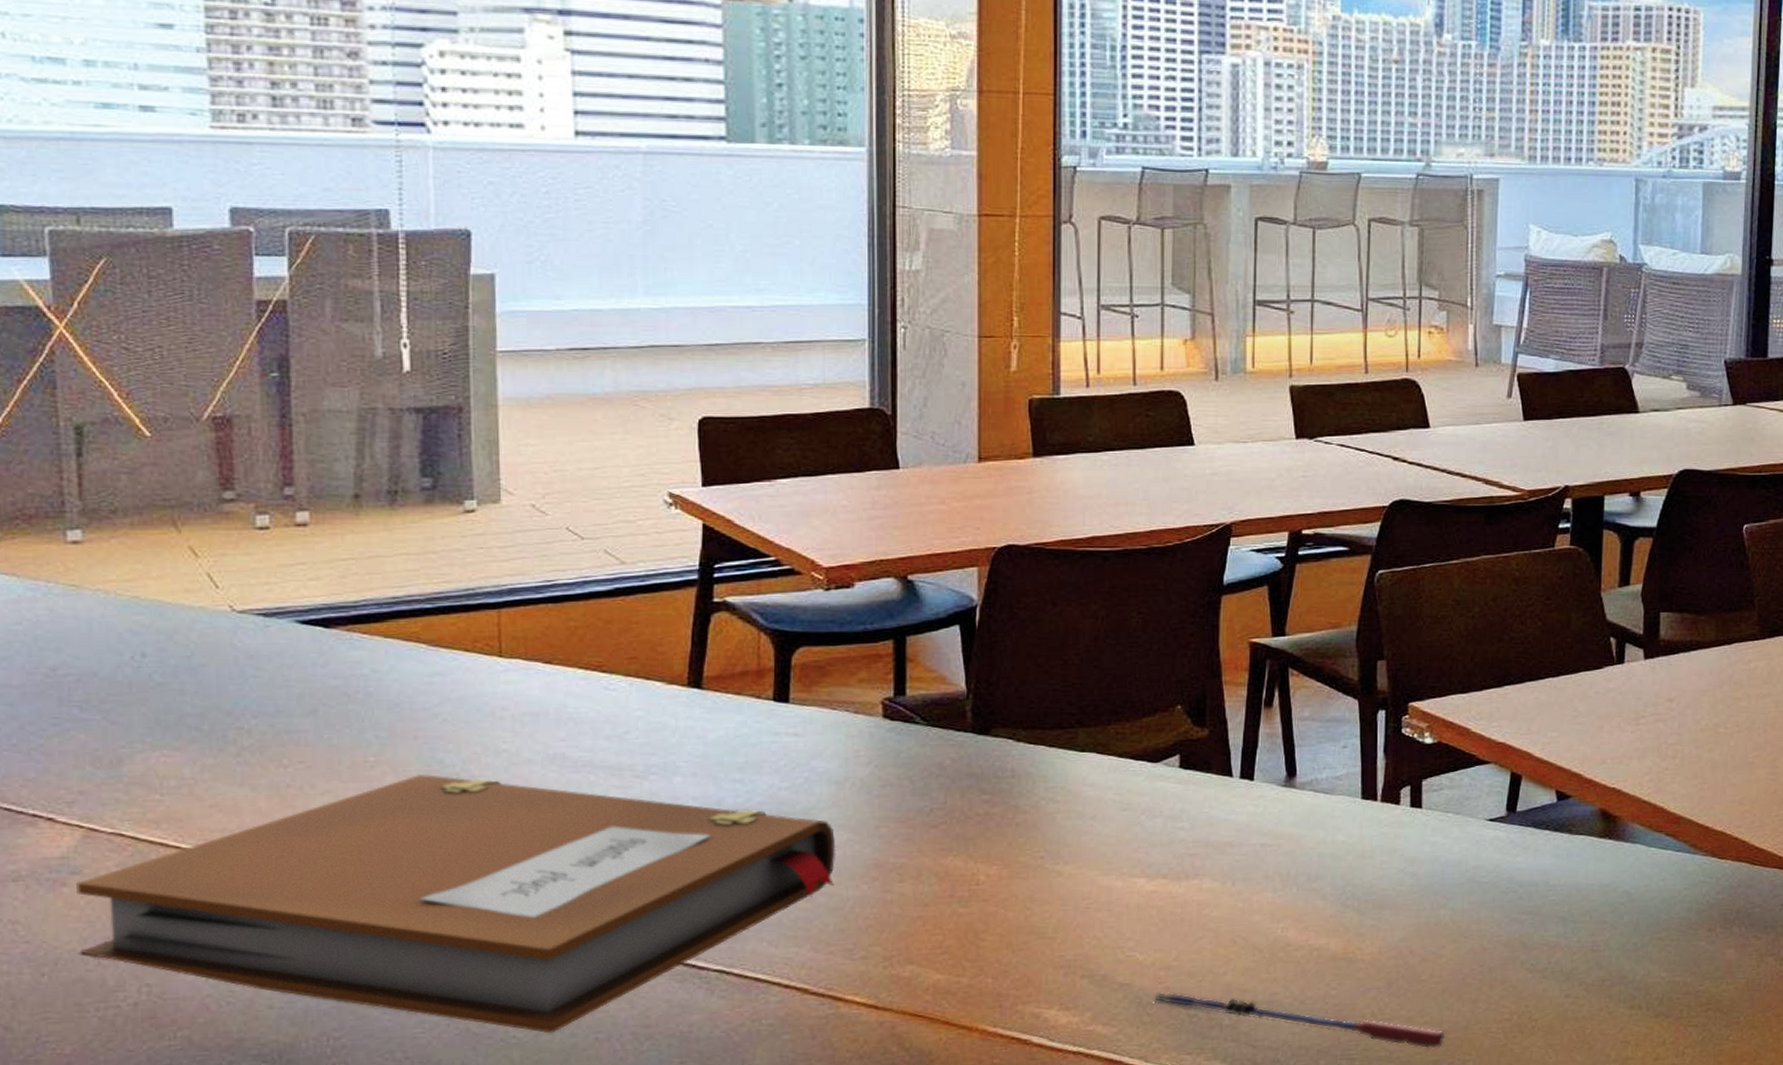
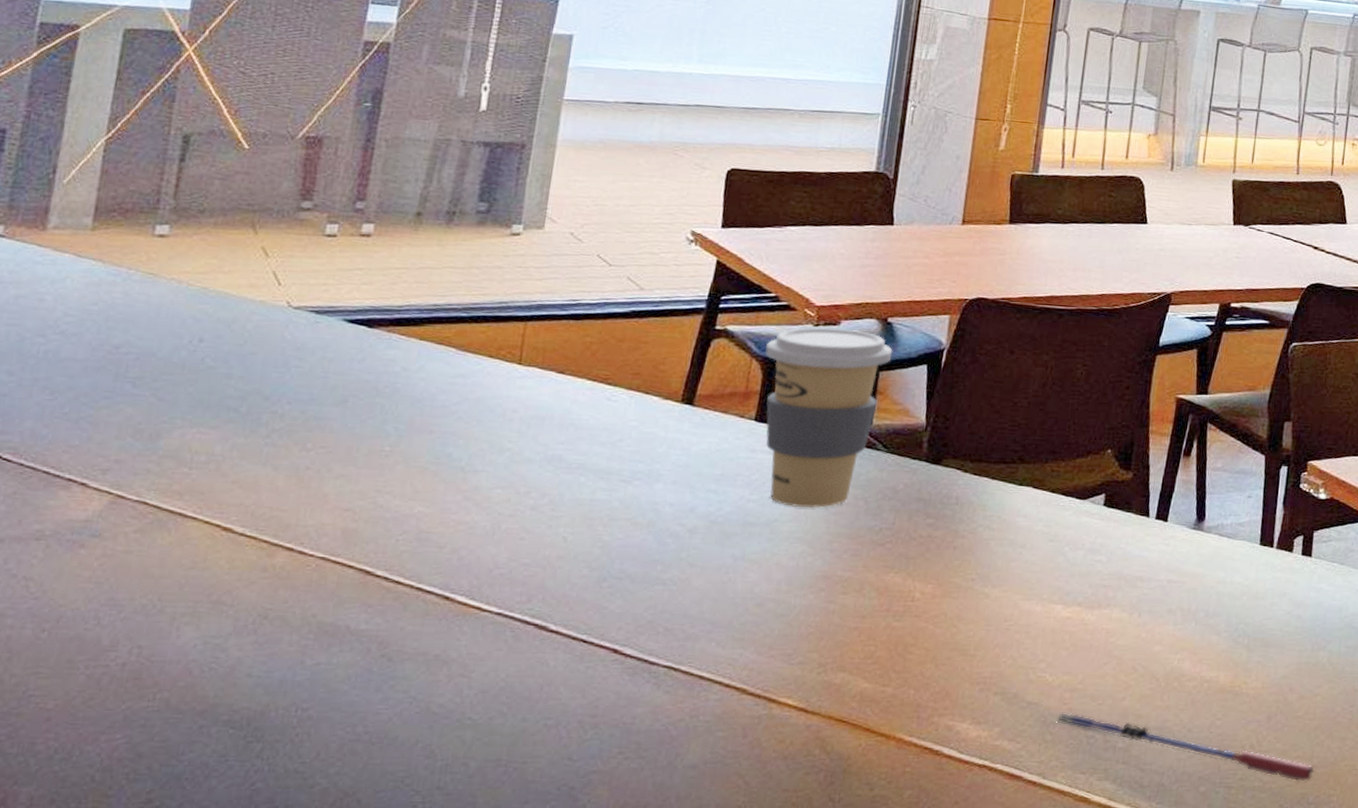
notebook: present [76,773,836,1034] -> none [83,465,792,717]
coffee cup: none [772,591,918,793] -> present [765,327,893,508]

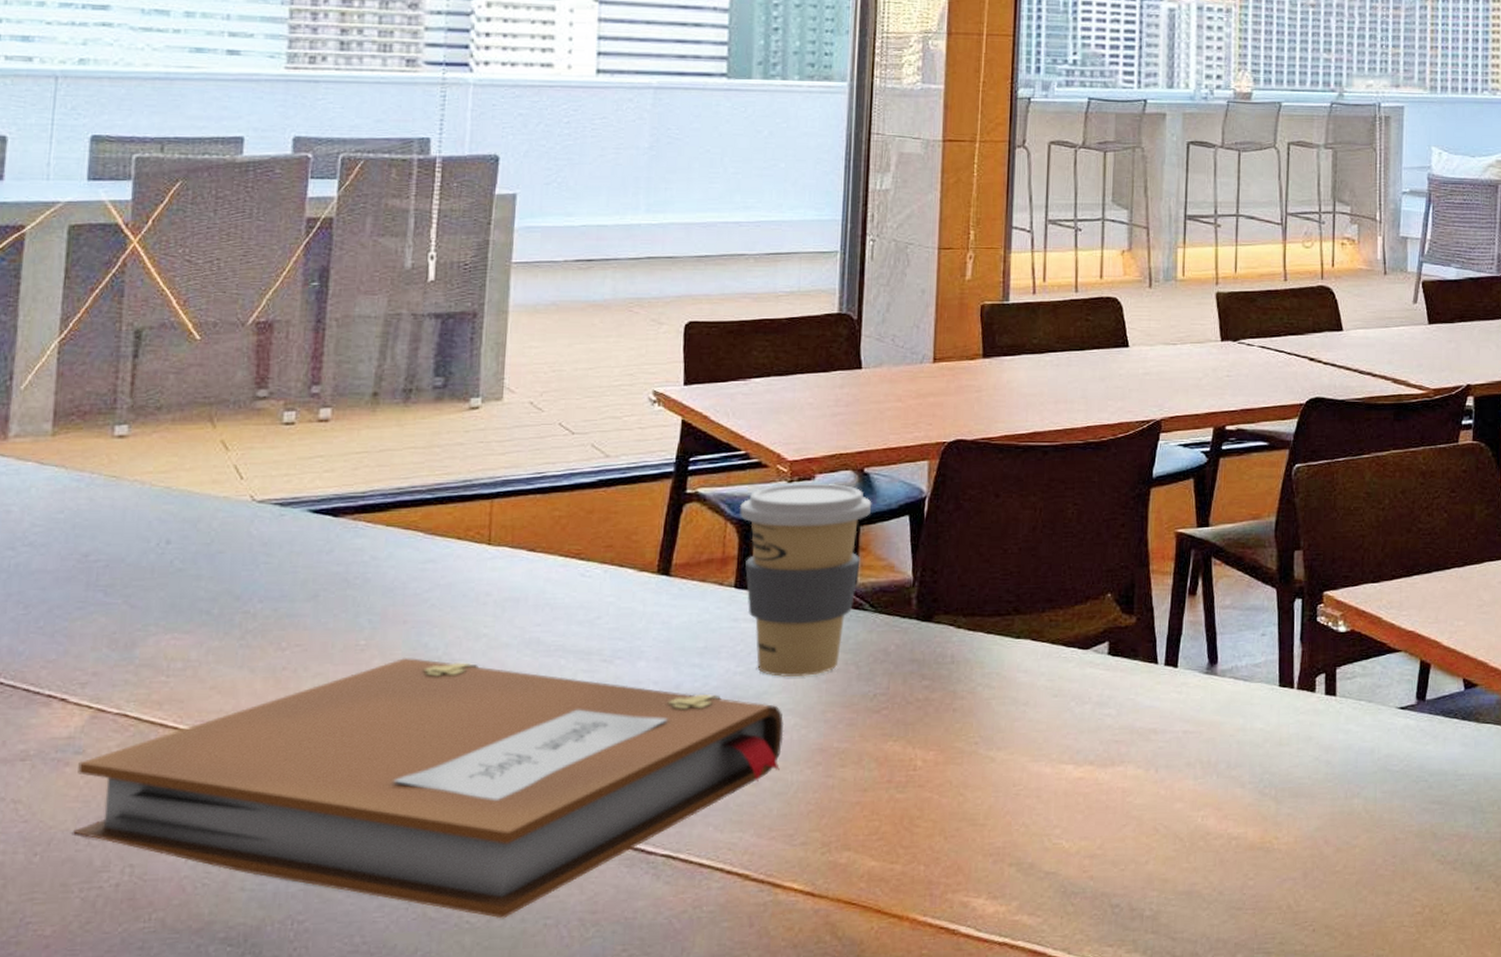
notebook: none [83,465,792,717] -> present [73,657,784,919]
pen: present [1057,713,1314,782] -> none [1078,881,1359,943]

